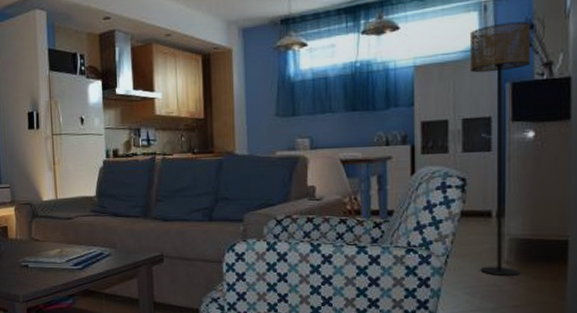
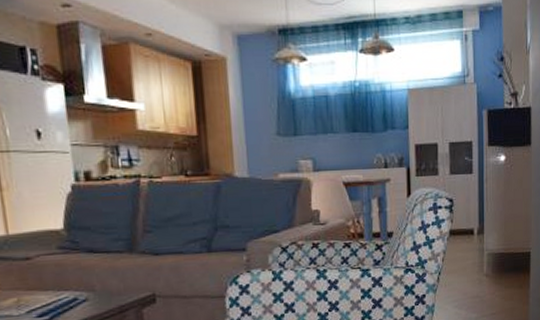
floor lamp: present [469,21,531,275] -> none [453,53,502,288]

